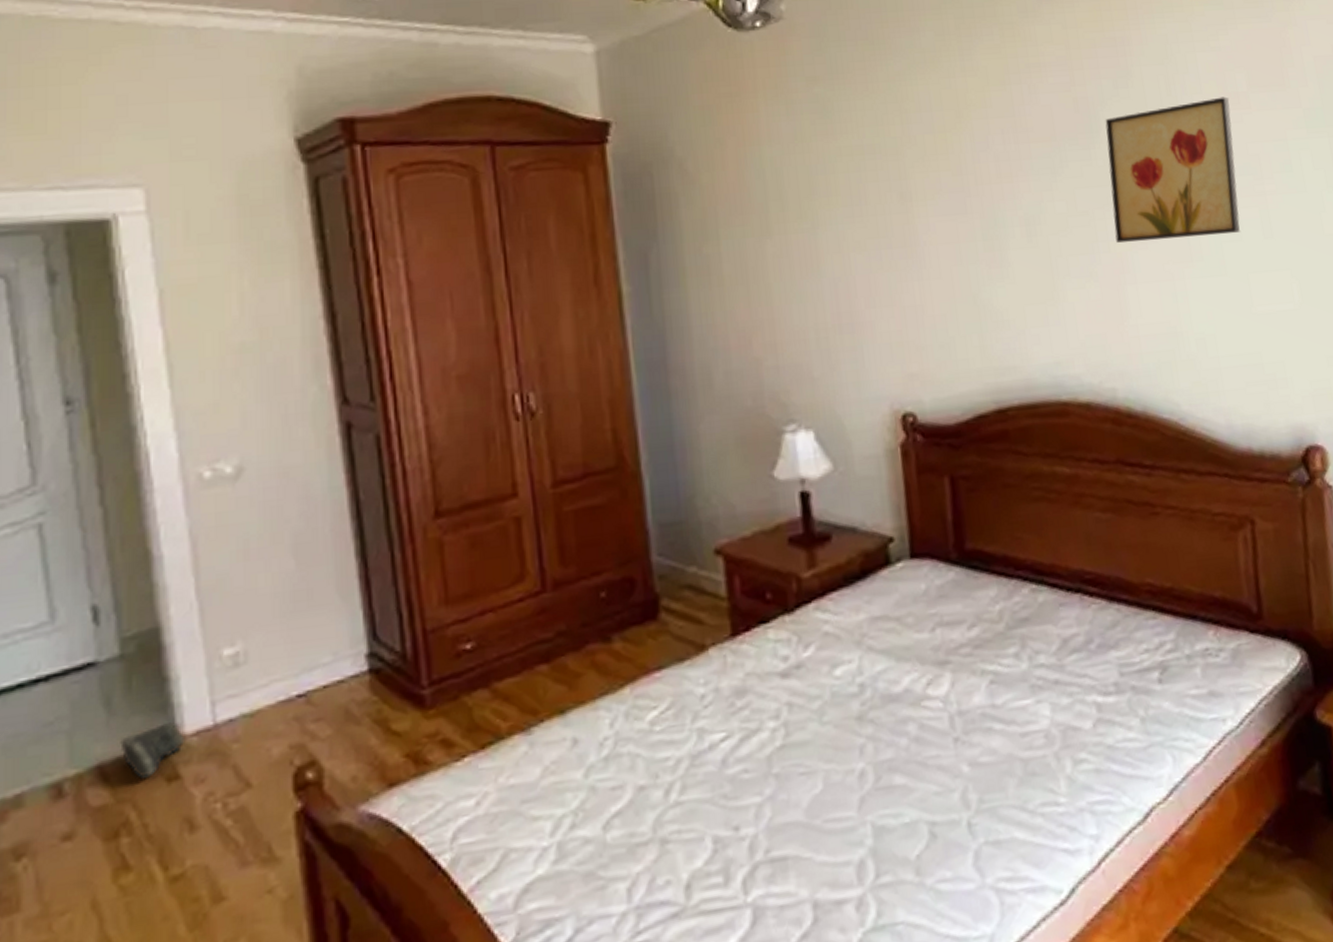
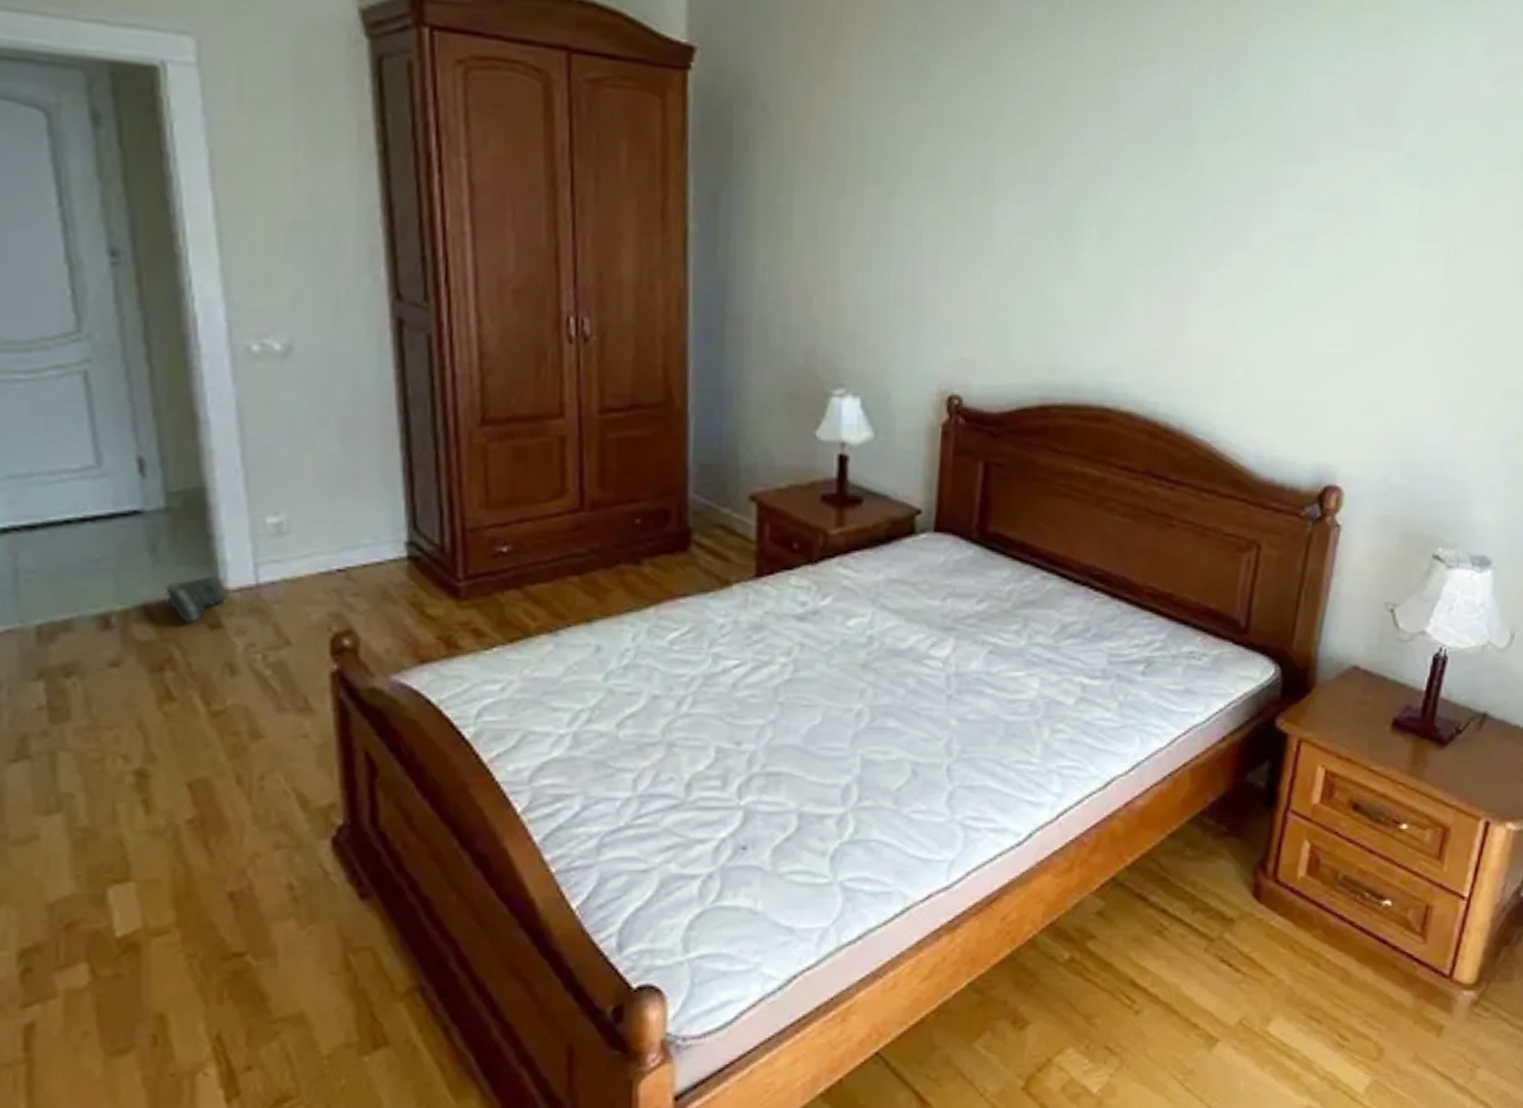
wall art: present [1105,96,1240,243] -> none [1189,125,1333,269]

